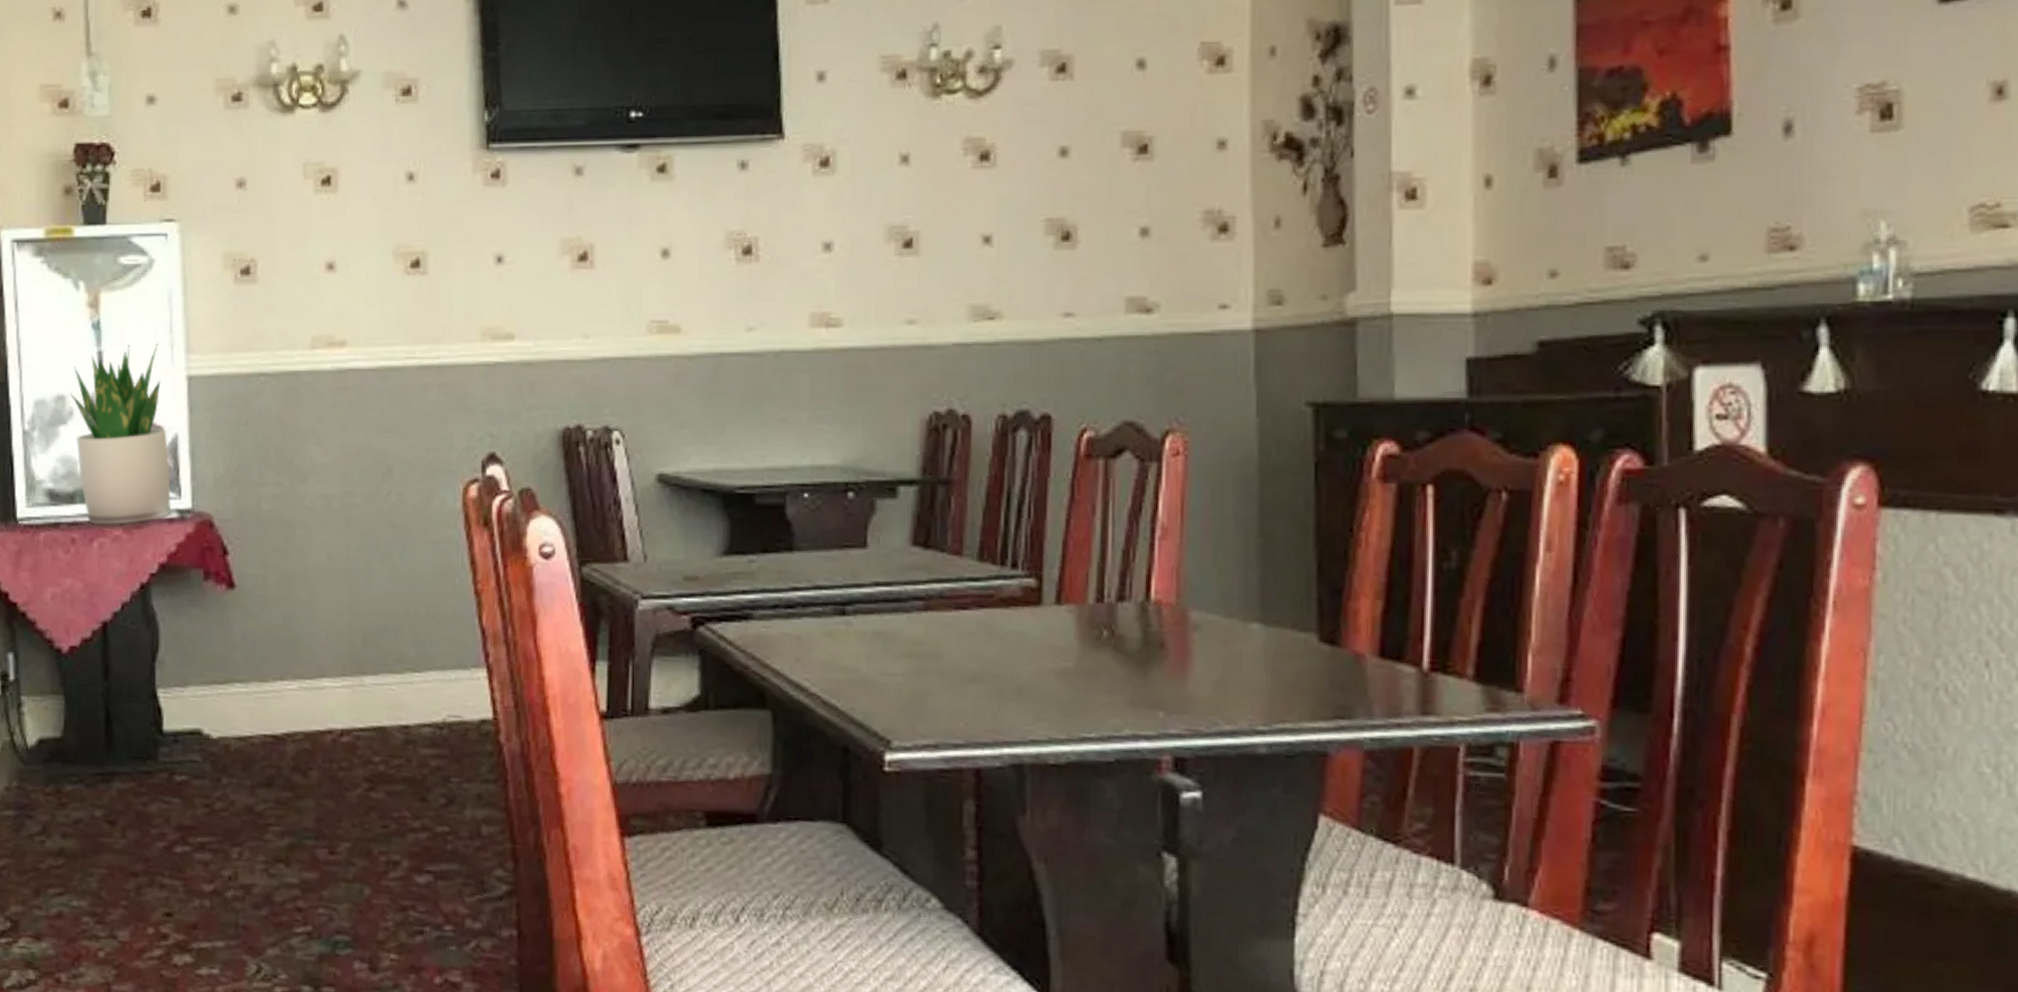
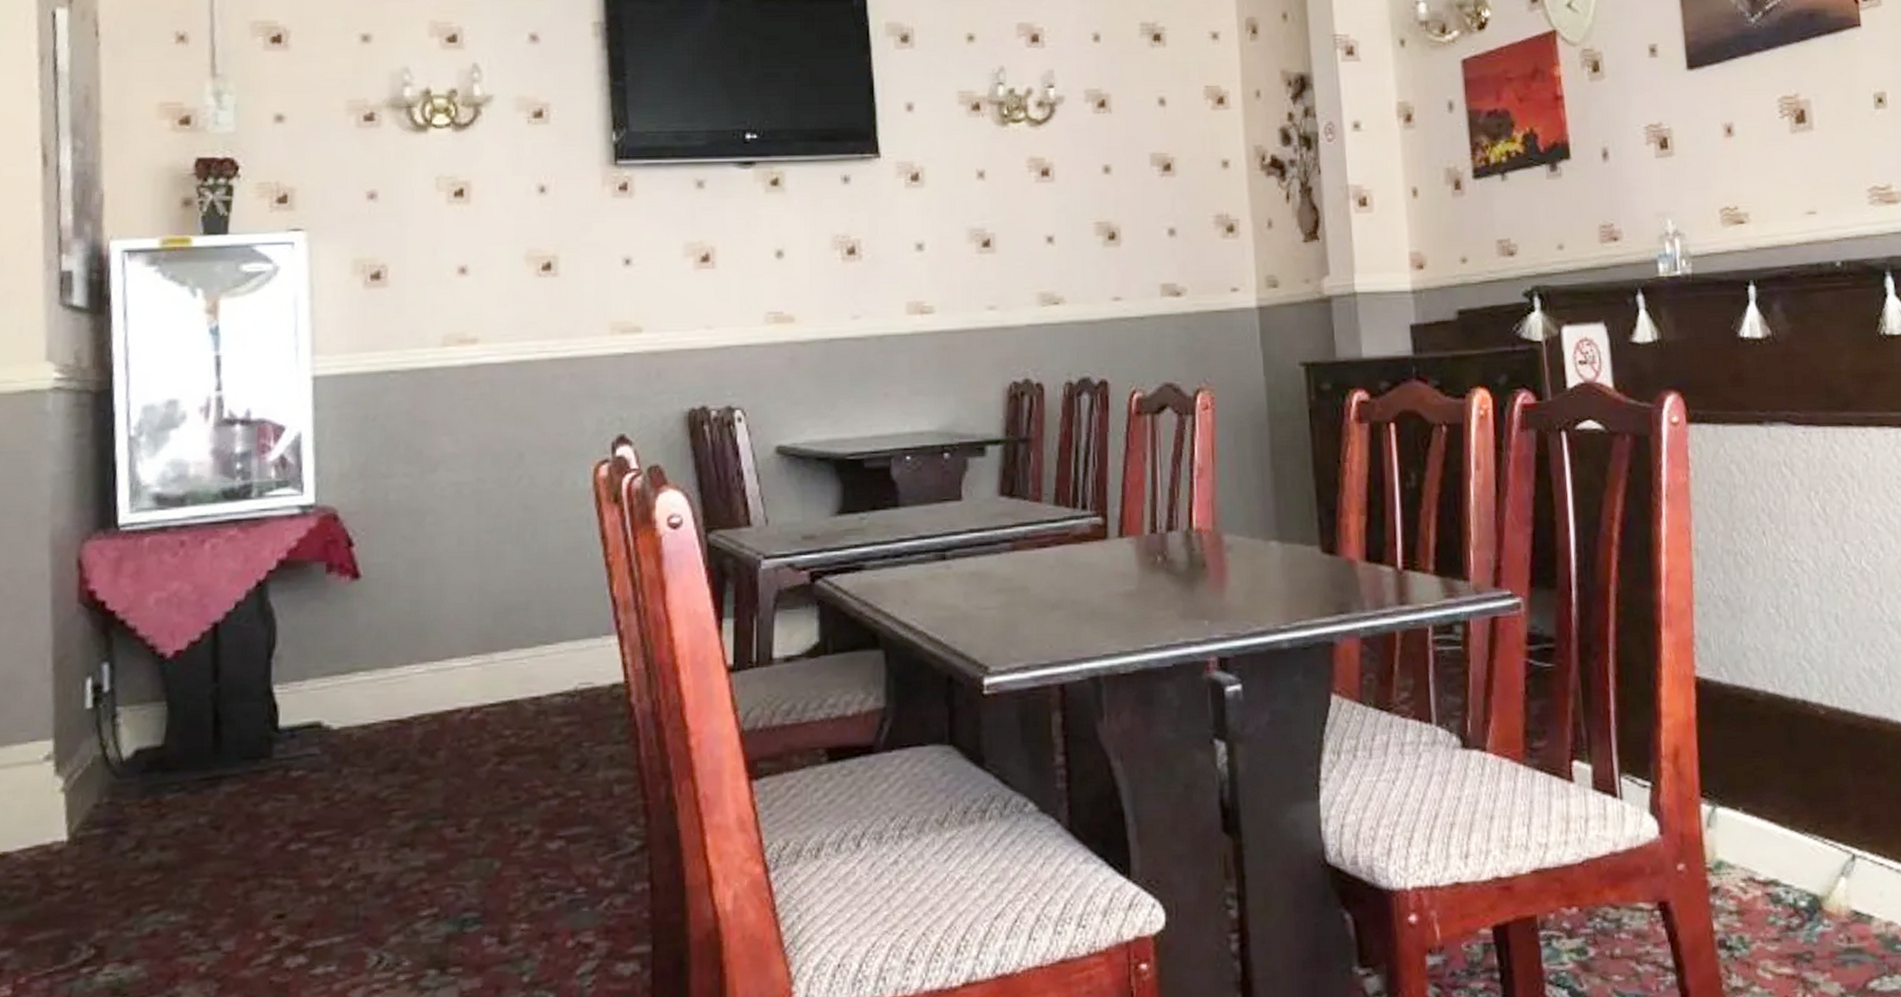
planter: present [71,343,171,527] -> none [184,346,292,527]

